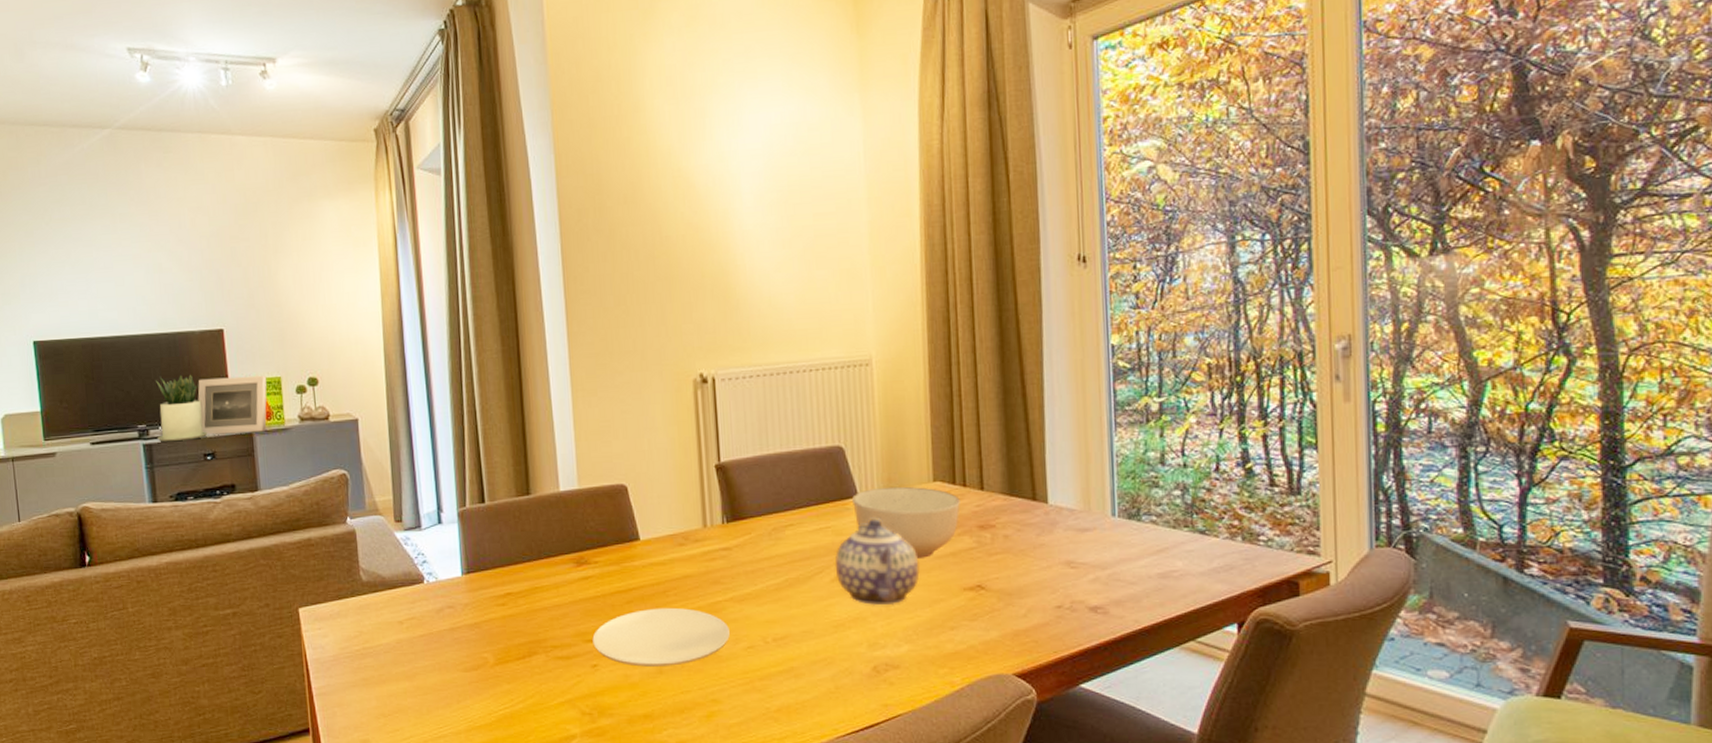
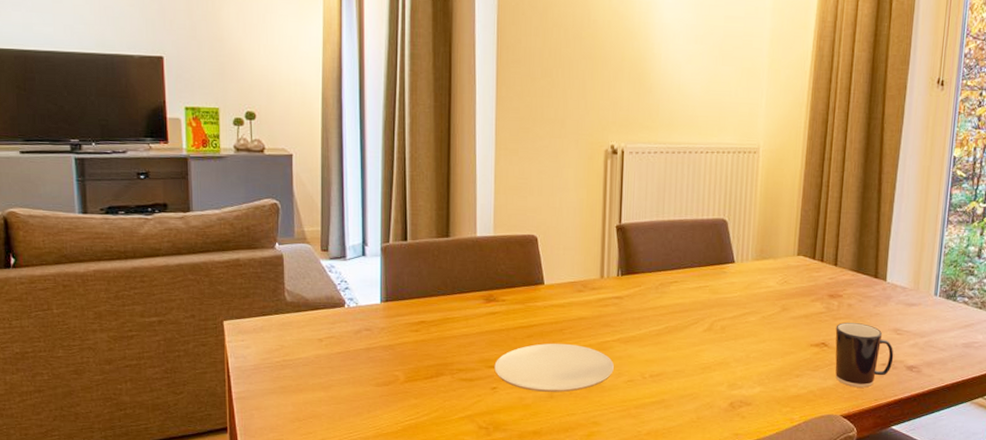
planter: present [156,374,208,442] -> none [90,95,142,159]
picture frame: present [197,375,267,435] -> none [133,101,205,158]
teapot: present [835,517,920,606] -> none [708,281,778,355]
bowl: present [852,486,960,558] -> none [729,256,817,318]
mug: none [992,557,1071,638] -> present [835,322,894,388]

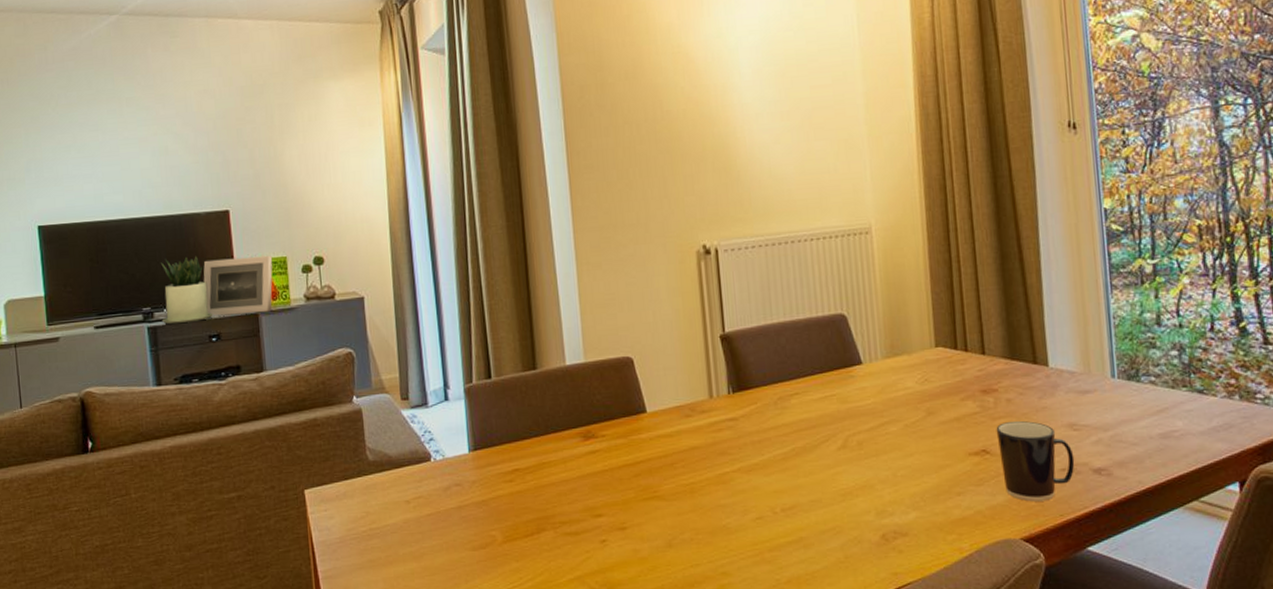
planter: none [90,95,142,159] -> present [161,256,213,325]
picture frame: none [133,101,205,158] -> present [203,255,273,316]
plate: present [494,343,614,393] -> none [601,479,738,541]

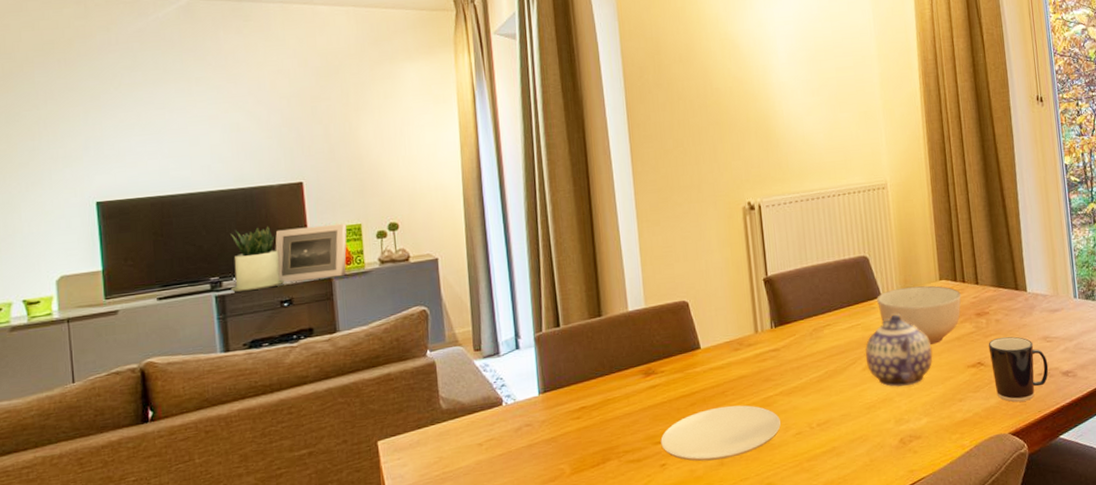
plate: none [601,479,738,541] -> present [660,405,781,462]
teapot: none [841,384,925,473] -> present [865,313,933,388]
bowl: none [856,352,963,424] -> present [877,285,961,344]

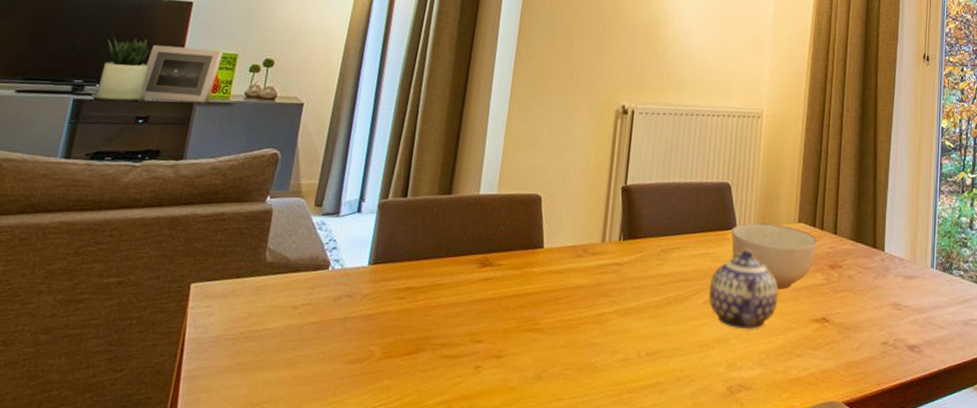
plate: present [660,405,781,462] -> none [480,314,609,373]
mug: present [988,336,1049,402] -> none [836,295,895,370]

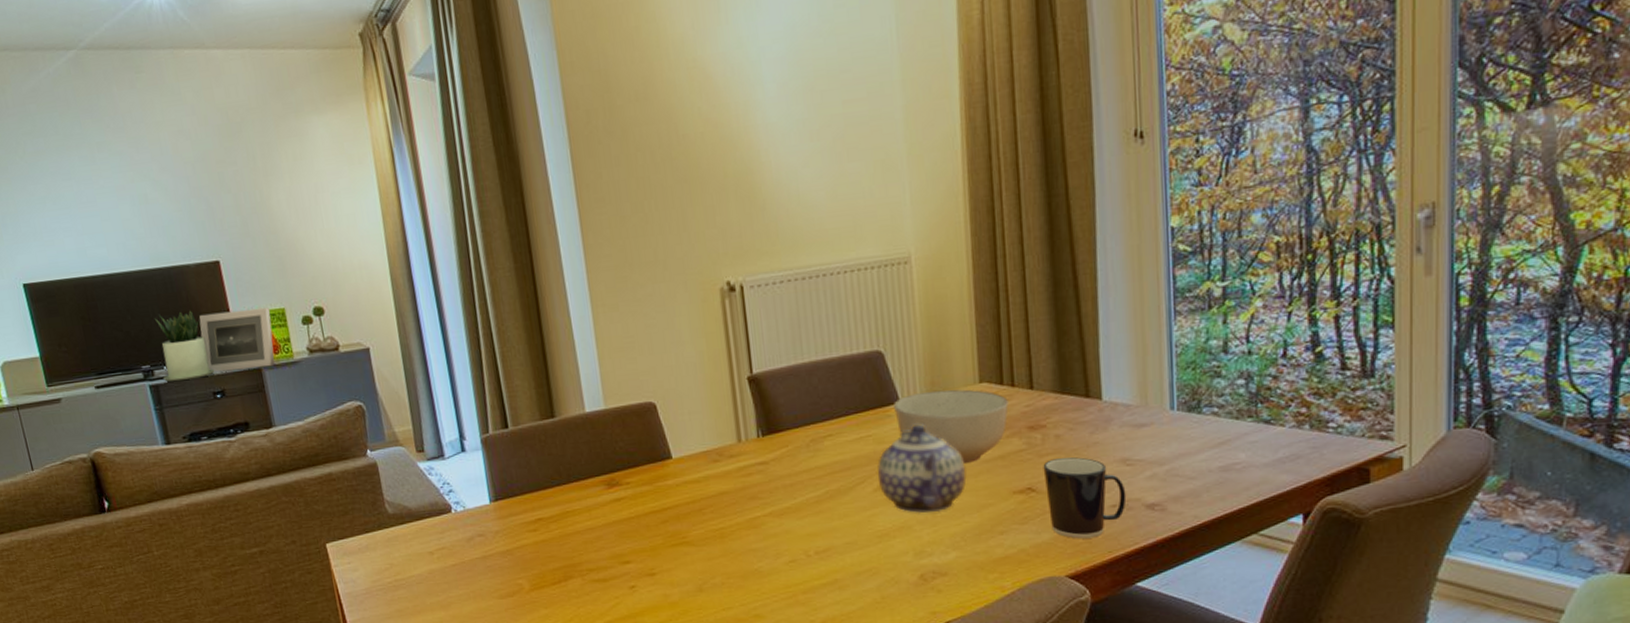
mug: none [836,295,895,370] -> present [1043,457,1127,539]

